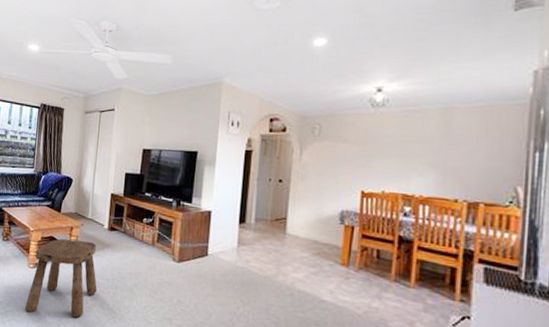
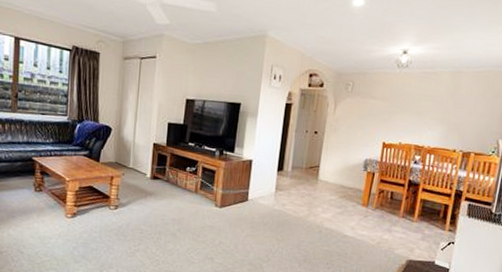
stool: present [24,238,97,317] -> none [63,188,140,262]

